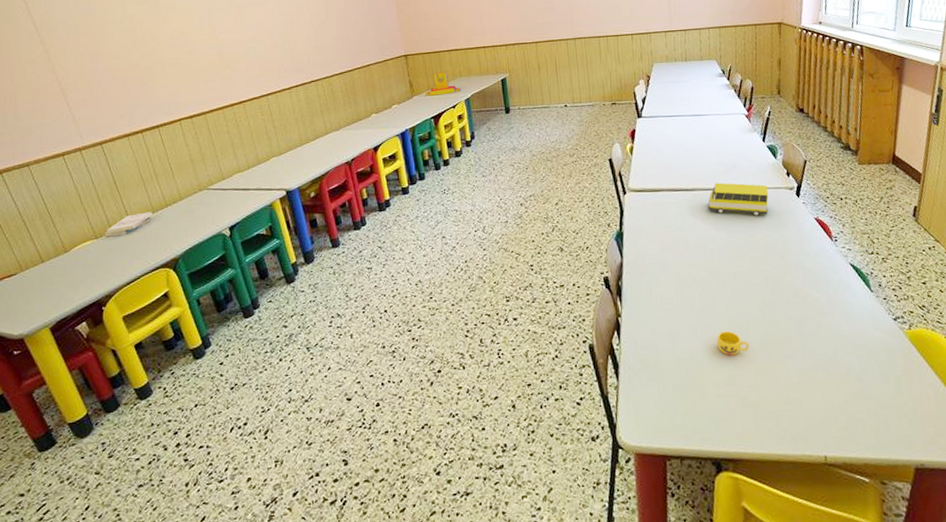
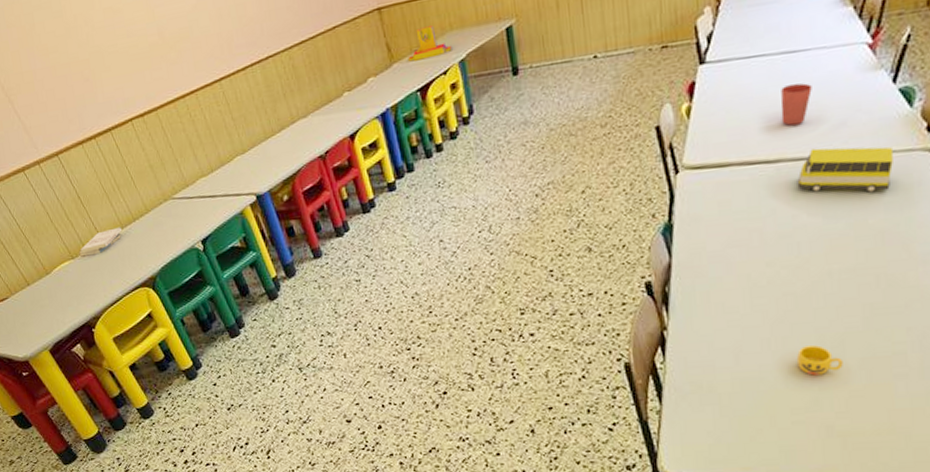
cup: none [693,137,713,165] -> present [780,83,812,126]

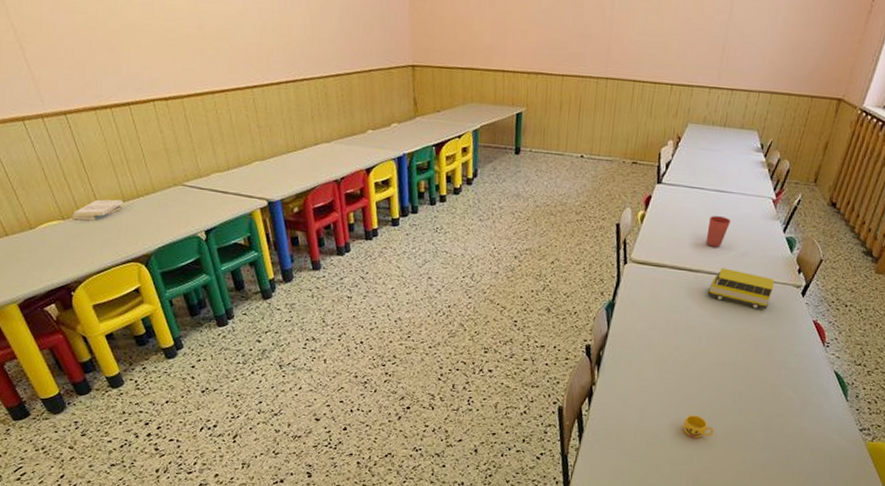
toy block set: present [408,25,452,62] -> none [430,92,470,121]

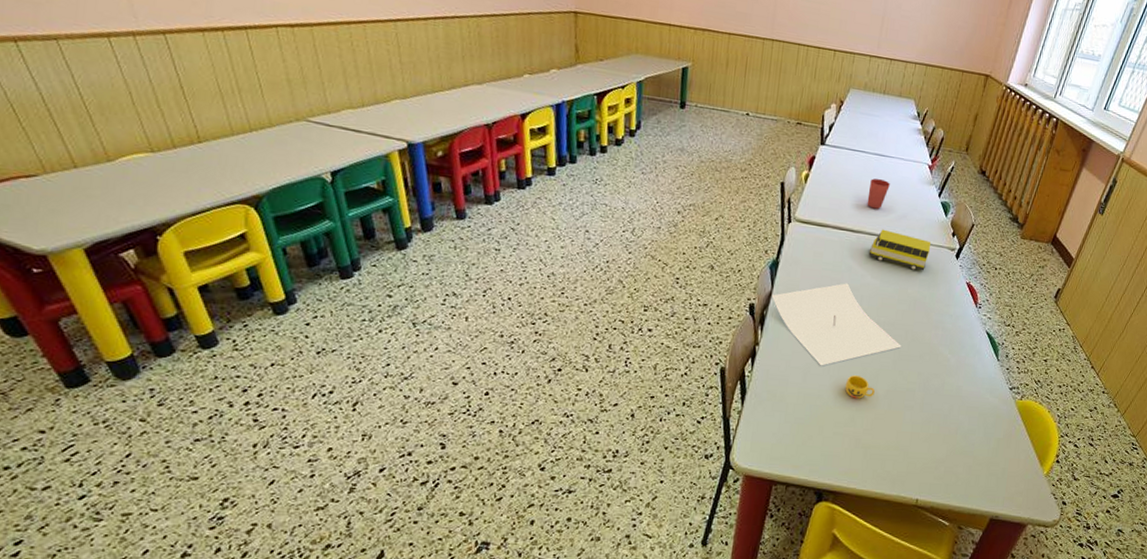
books: present [72,199,124,220] -> none [164,131,232,155]
paper sheet: none [607,323,742,406] -> present [771,283,902,366]

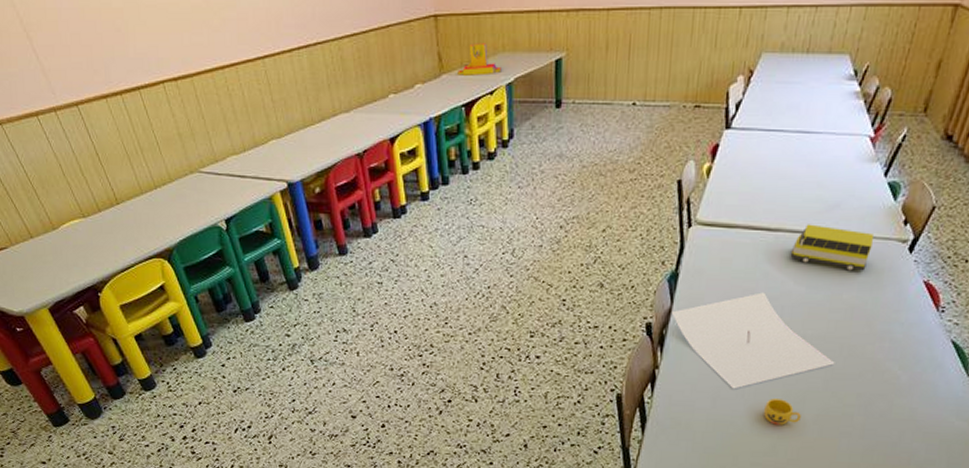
toy block set: none [592,42,634,71] -> present [457,43,502,76]
cup: present [867,178,890,209] -> none [787,163,817,200]

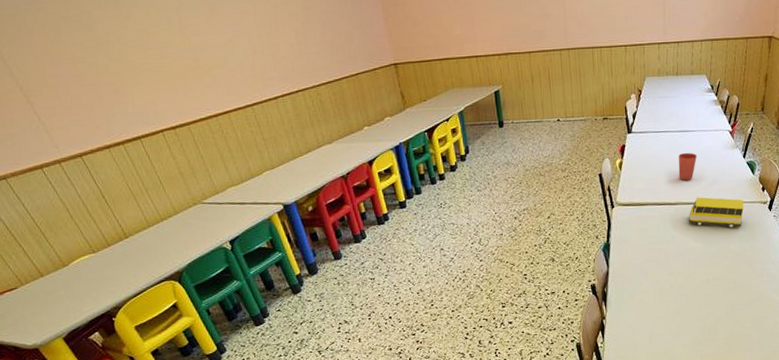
toy block set: present [457,43,502,76] -> none [418,83,453,108]
paper sheet: present [671,292,835,389] -> none [608,251,733,327]
cup: present [763,399,801,425] -> none [687,330,715,350]
cup: none [787,163,817,200] -> present [678,153,697,181]

